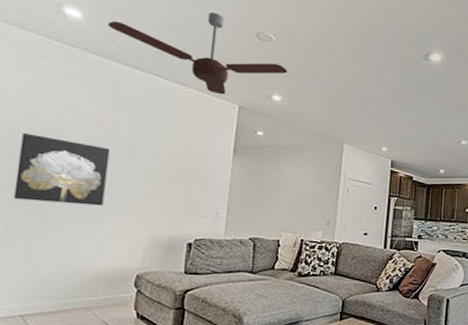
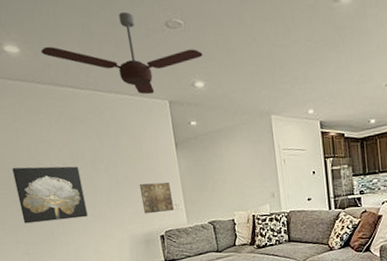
wall art: none [176,182,216,218] -> present [139,182,174,214]

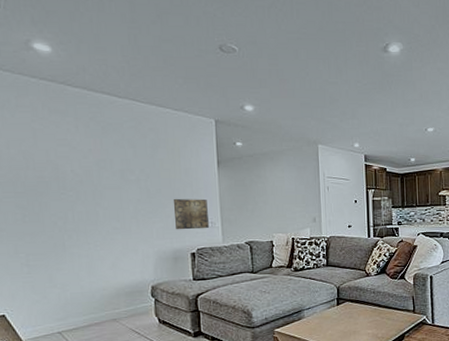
wall art: present [12,166,88,224] -> none [22,169,109,232]
ceiling fan: present [40,11,203,95] -> none [77,29,255,111]

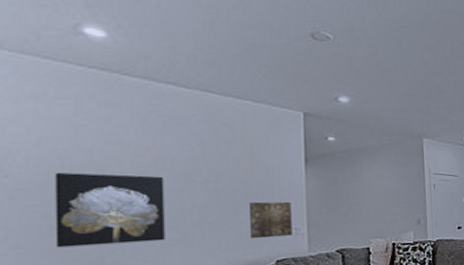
wall art: none [22,169,109,232] -> present [55,172,165,248]

